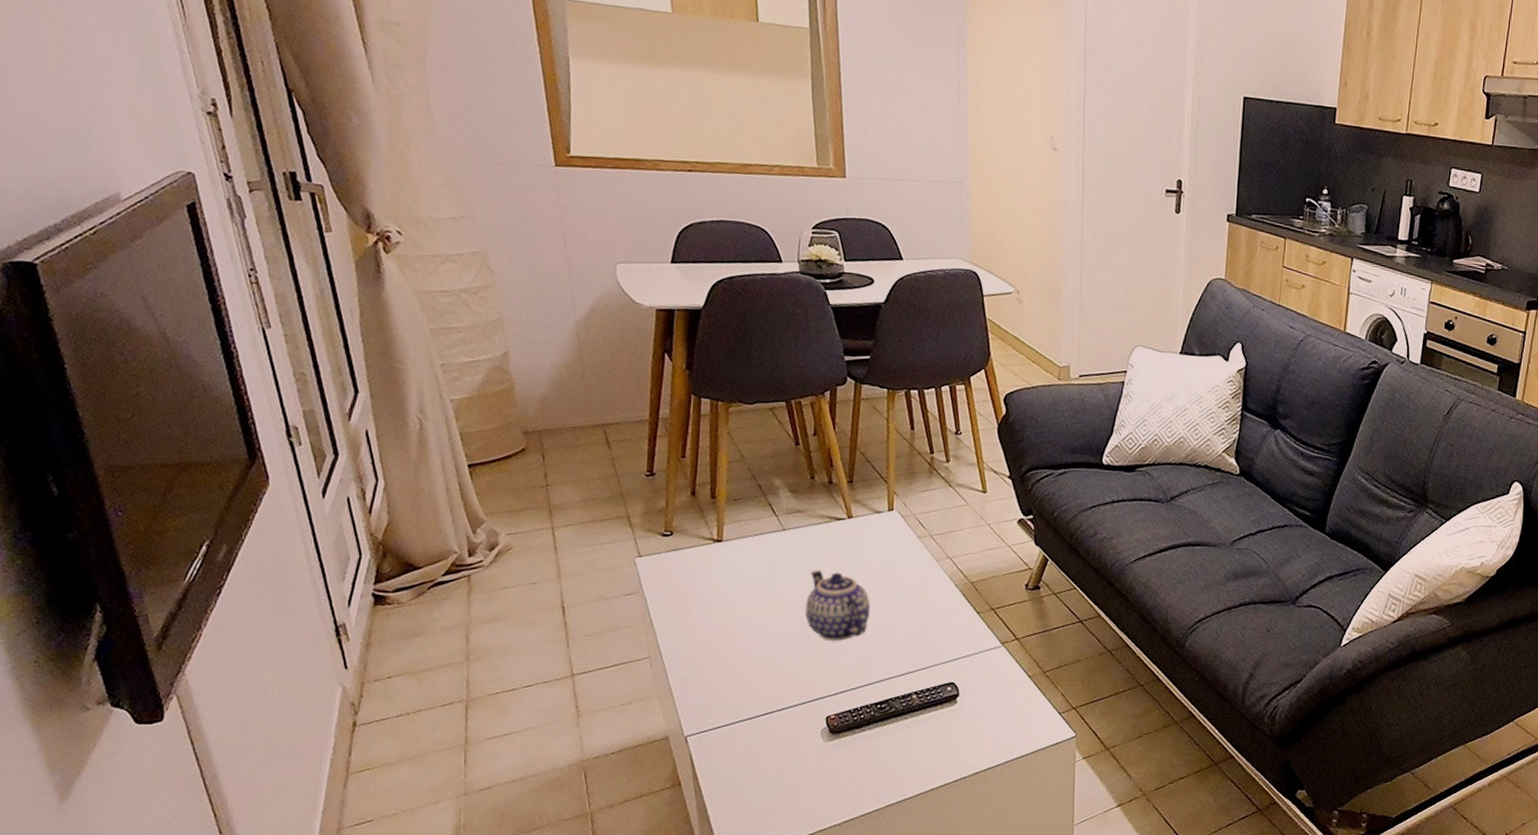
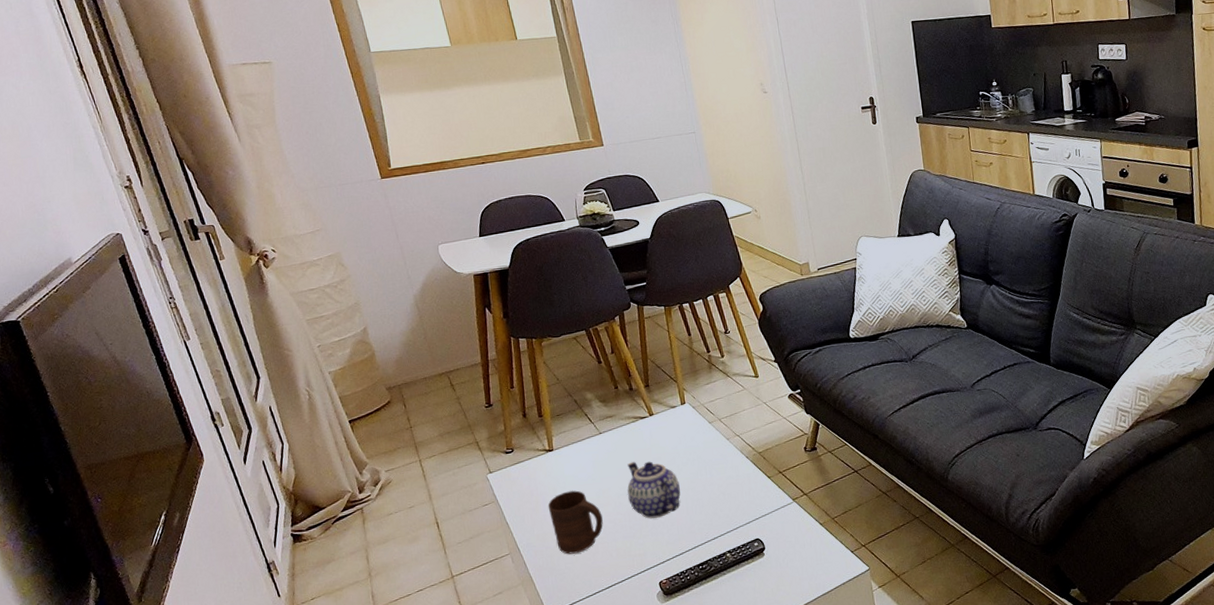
cup: none [705,593,770,669] -> present [548,490,603,554]

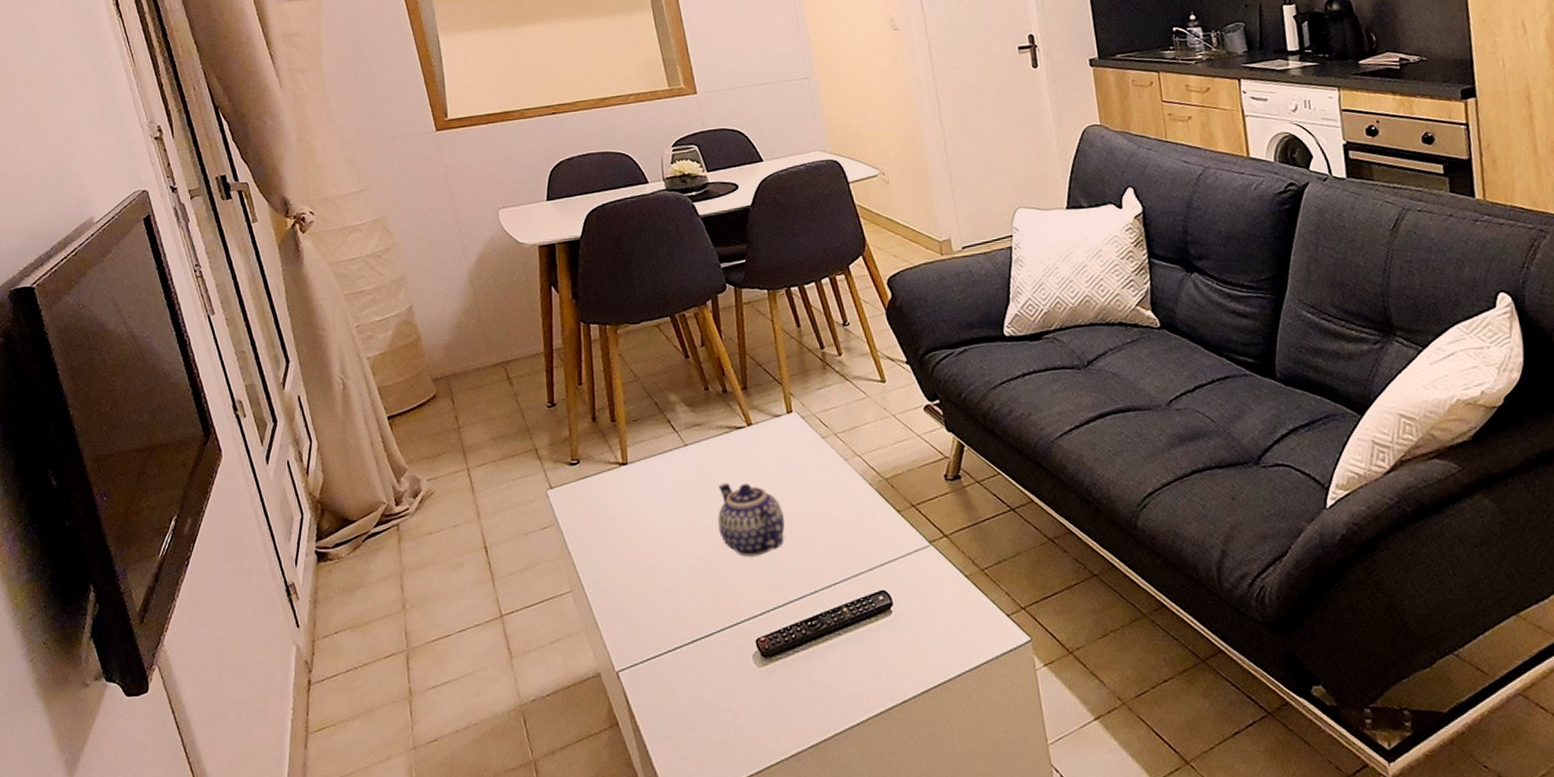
cup: present [548,490,603,554] -> none [619,516,687,596]

